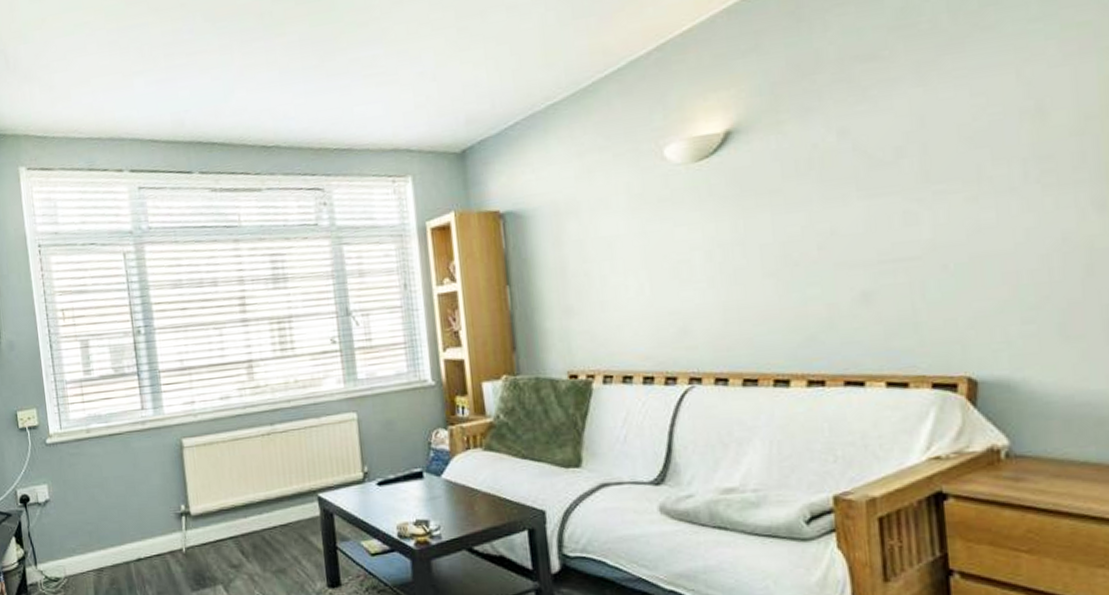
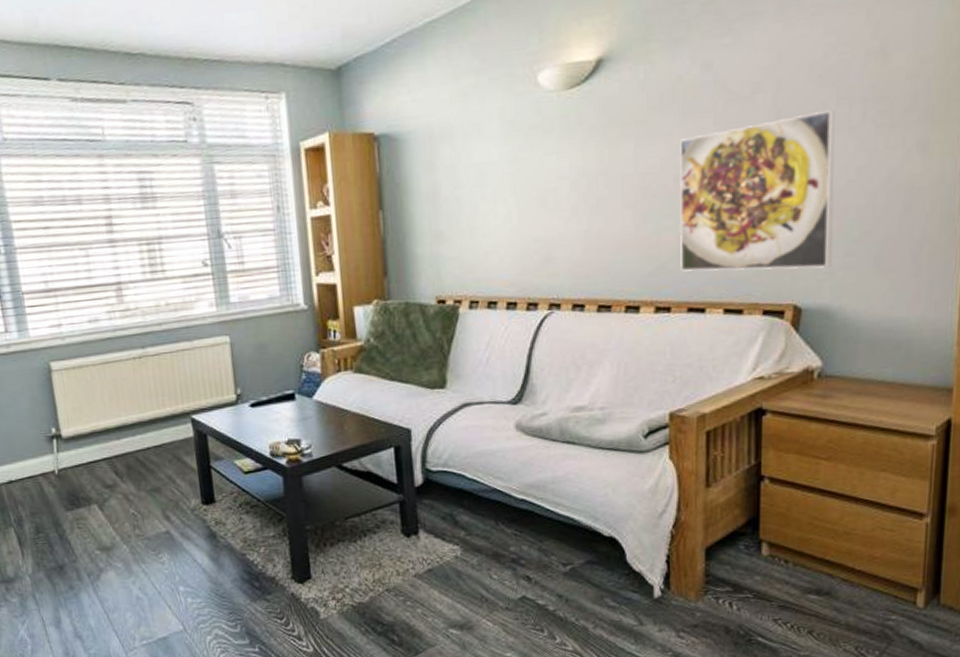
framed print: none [820,170,1008,343] -> present [678,109,835,272]

